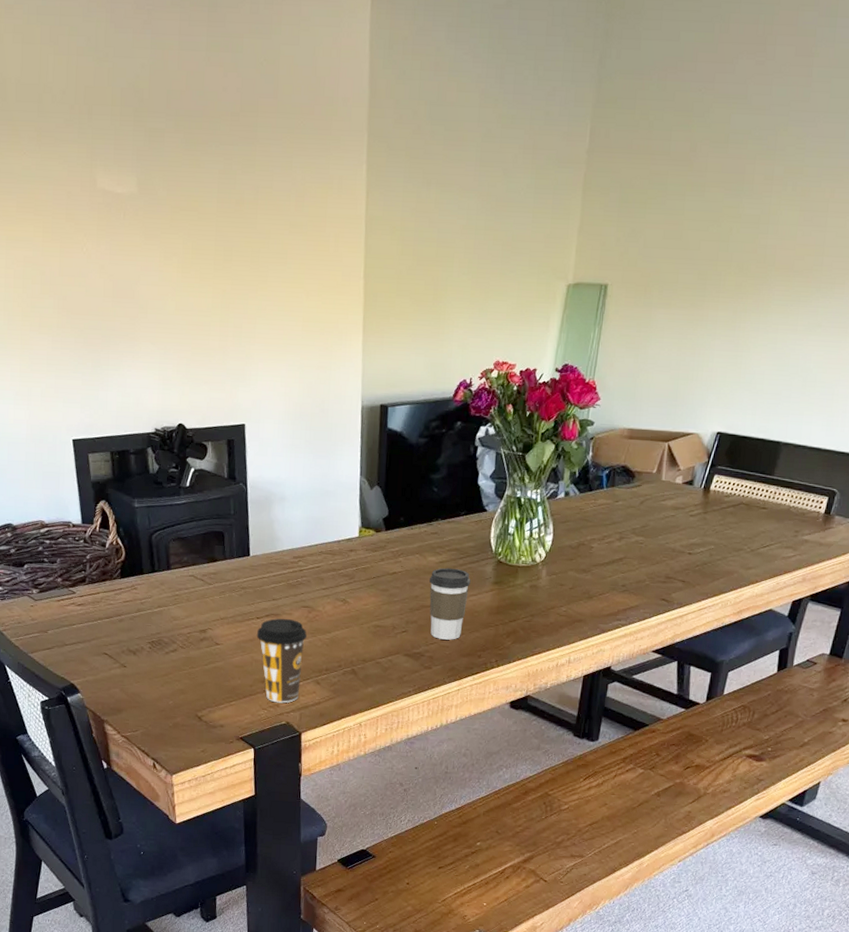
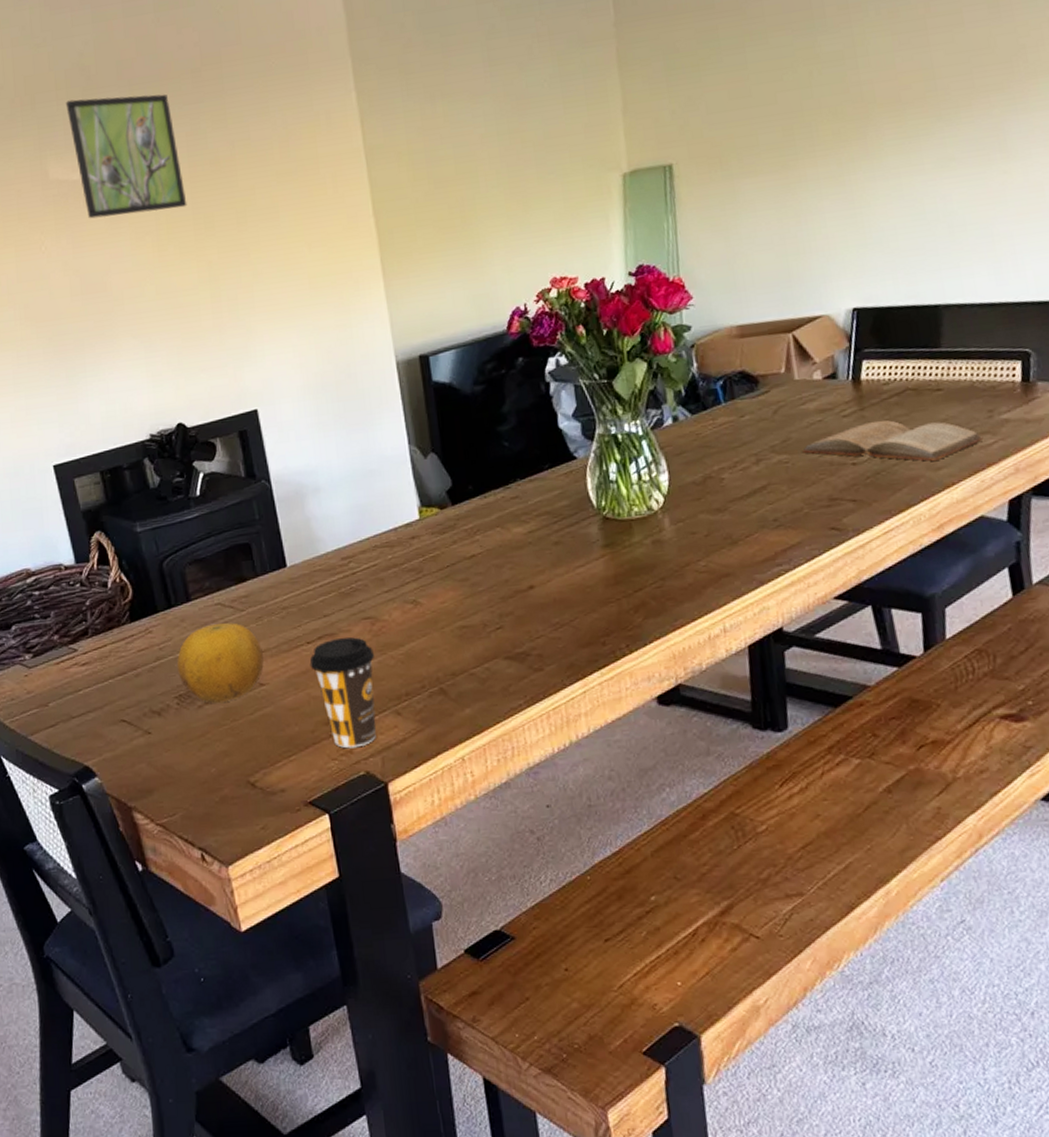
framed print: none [118,118,212,238] -> present [65,94,187,219]
fruit: none [153,591,222,653] -> present [177,623,264,704]
coffee cup: present [429,567,471,640] -> none [519,536,574,630]
book: none [654,524,787,562] -> present [801,420,984,461]

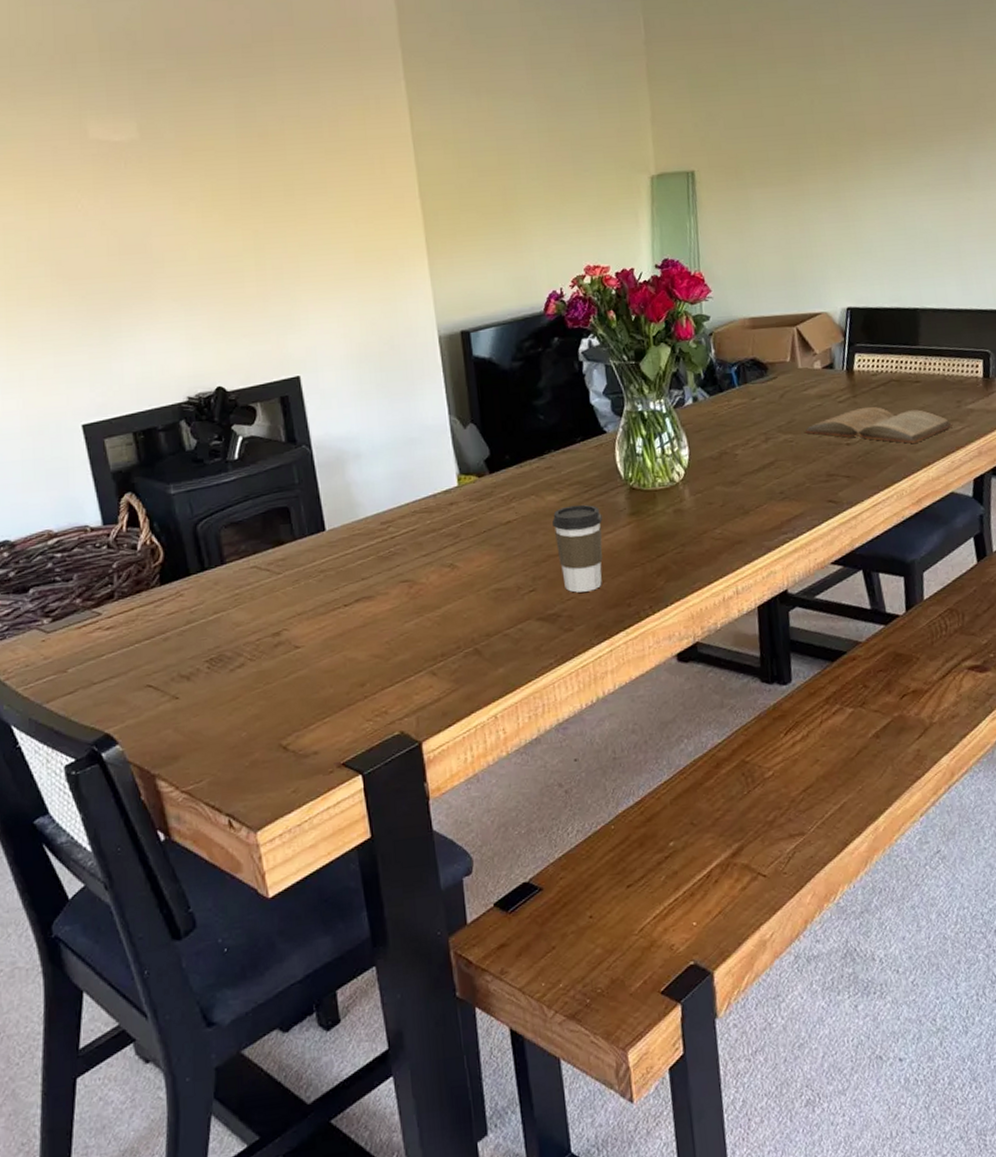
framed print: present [65,94,187,219] -> none [109,62,234,181]
fruit: present [177,623,264,704] -> none [209,586,300,667]
coffee cup: present [309,636,376,749] -> none [346,599,412,710]
coffee cup: none [519,536,574,630] -> present [552,504,603,593]

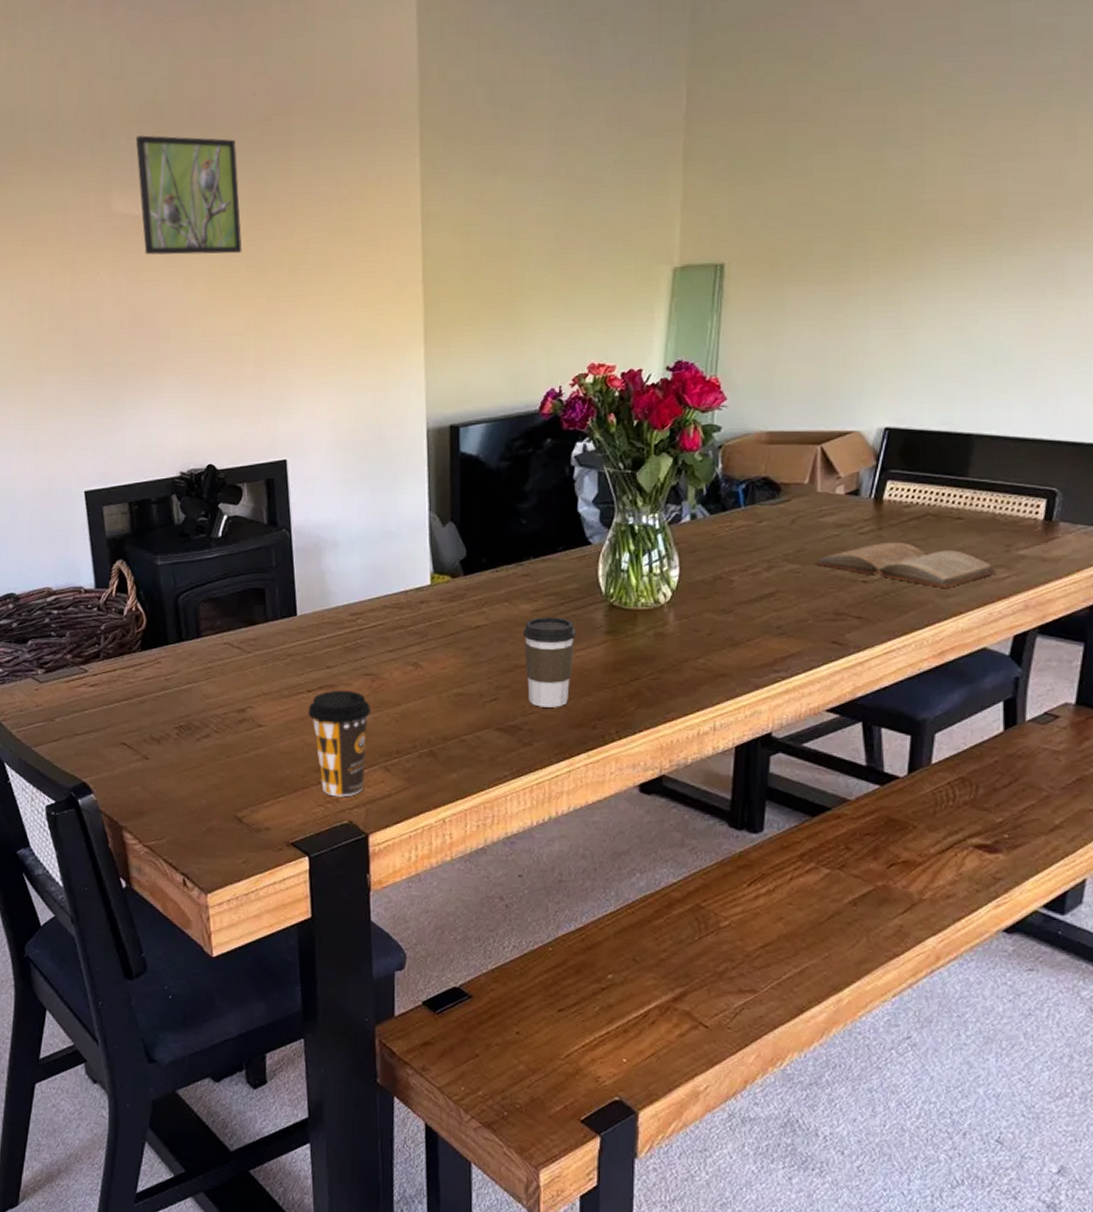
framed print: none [109,62,234,181] -> present [135,135,242,255]
coffee cup: none [346,599,412,710] -> present [307,690,372,797]

